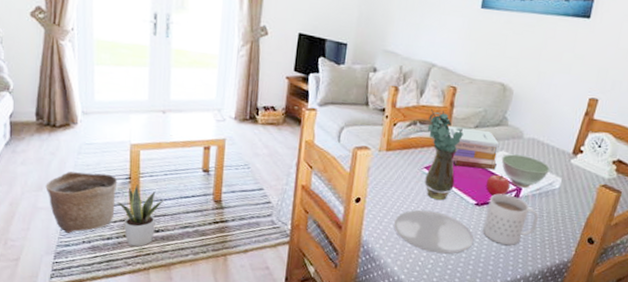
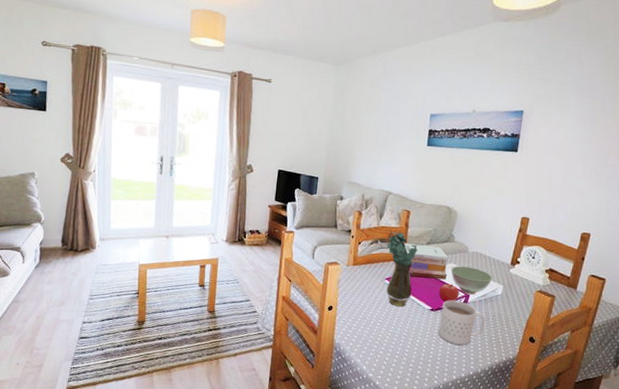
basket: present [45,171,118,233] -> none [67,288,128,342]
potted plant: present [115,184,164,247] -> none [125,298,167,353]
plate: present [394,209,474,255] -> none [362,315,431,354]

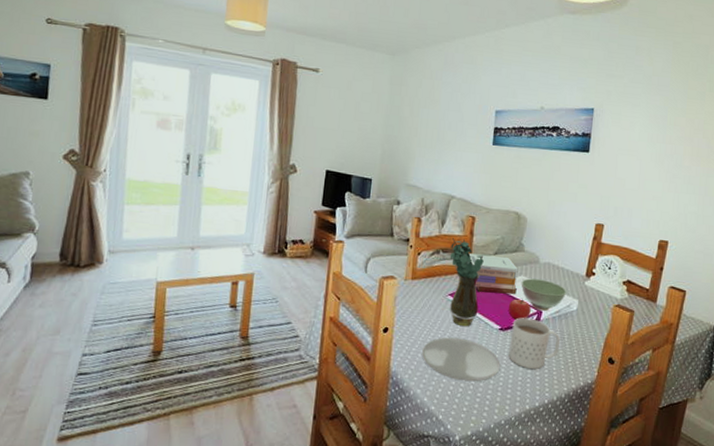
plate: none [362,315,431,354] -> present [422,337,501,382]

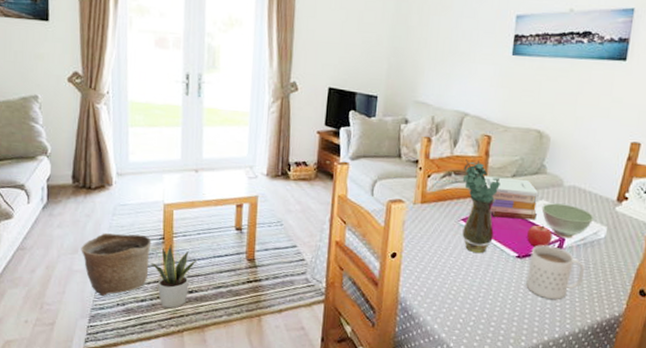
basket: none [63,312,141,379] -> present [81,232,152,296]
potted plant: none [137,323,189,391] -> present [149,244,198,309]
plate: present [422,337,501,382] -> none [432,263,517,311]

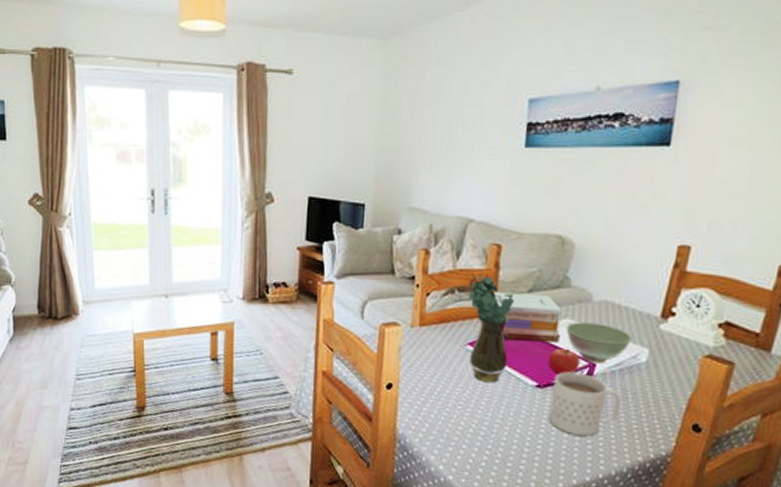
basket: present [81,232,152,296] -> none [50,365,122,434]
potted plant: present [149,244,198,309] -> none [121,377,172,447]

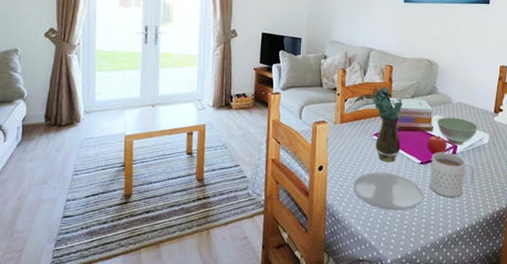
plate: none [435,395,538,449] -> present [353,172,423,211]

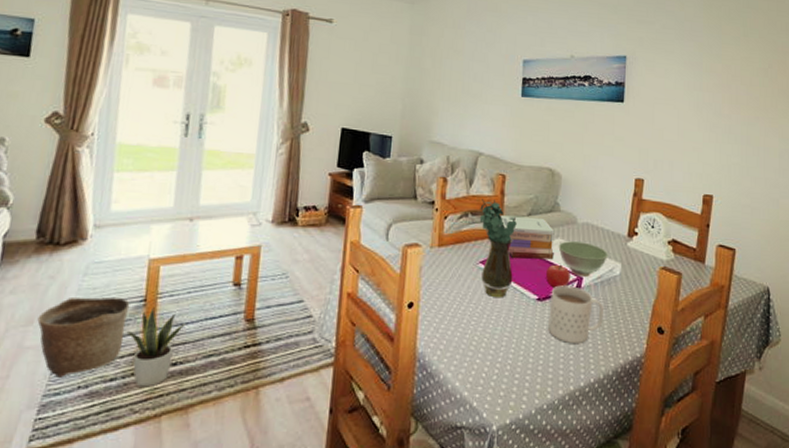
basket: none [50,163,114,221] -> present [37,296,130,377]
potted plant: none [111,171,154,229] -> present [125,307,186,388]
plate: present [353,172,423,211] -> none [452,310,540,361]

